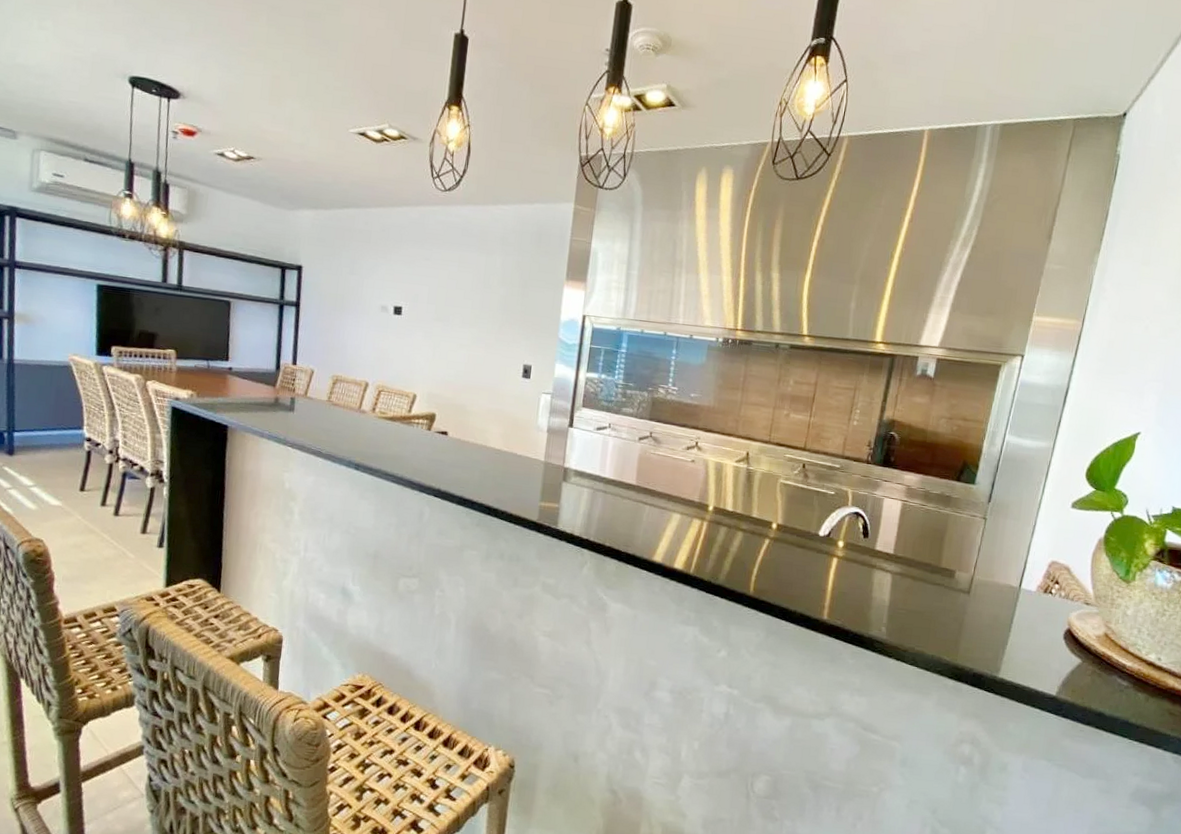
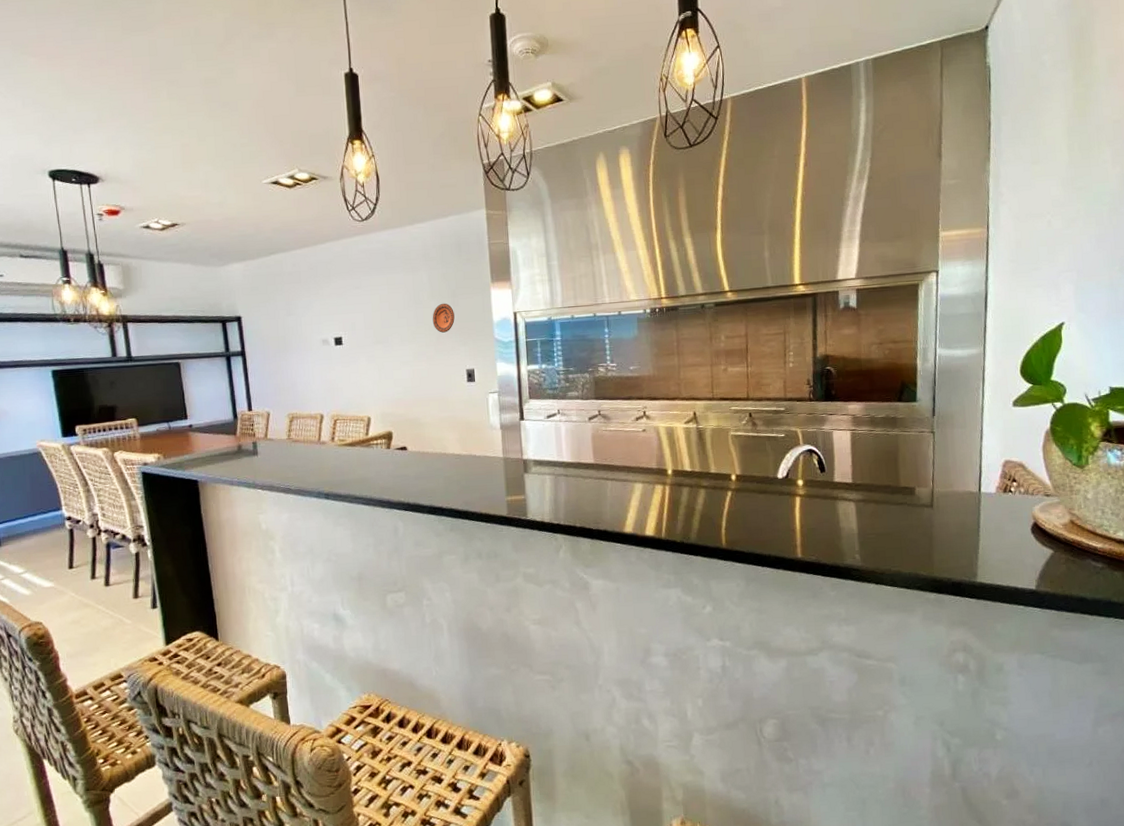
decorative plate: none [498,291,522,323] -> present [432,303,455,333]

